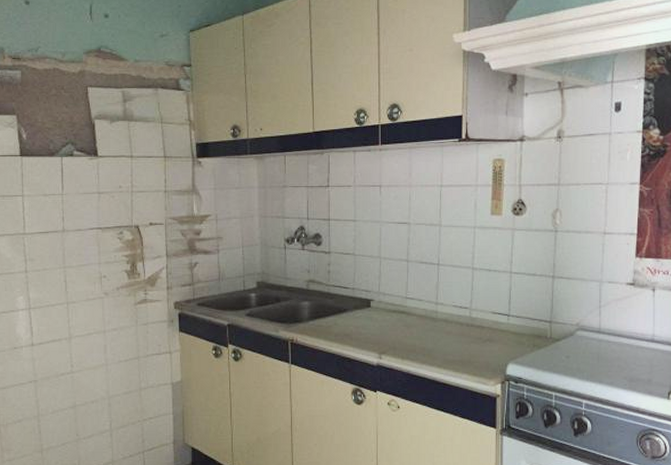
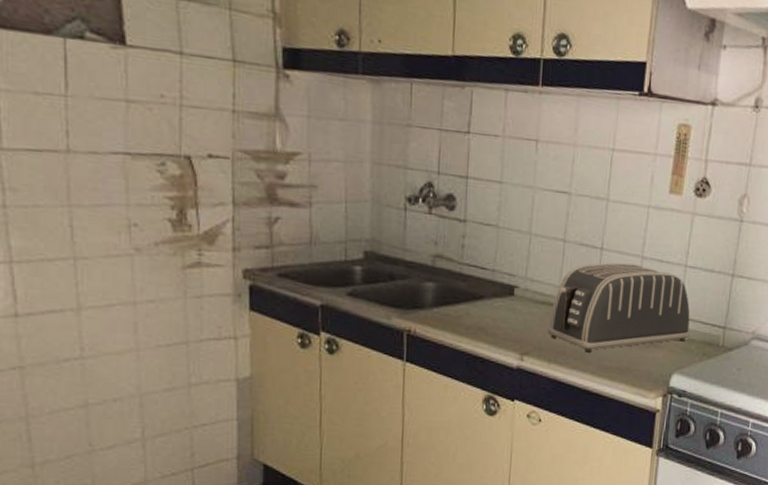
toaster: none [399,275,520,349] -> present [547,262,690,353]

